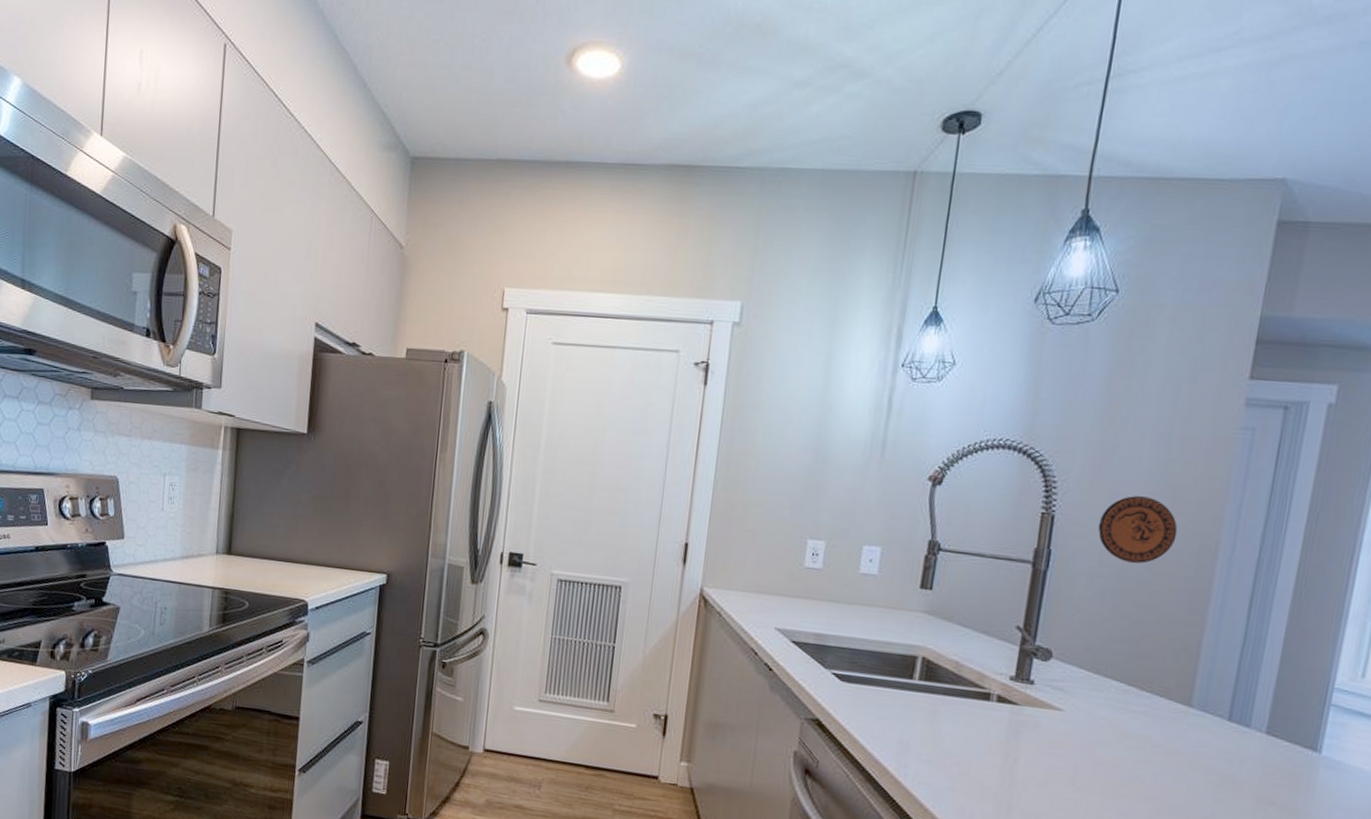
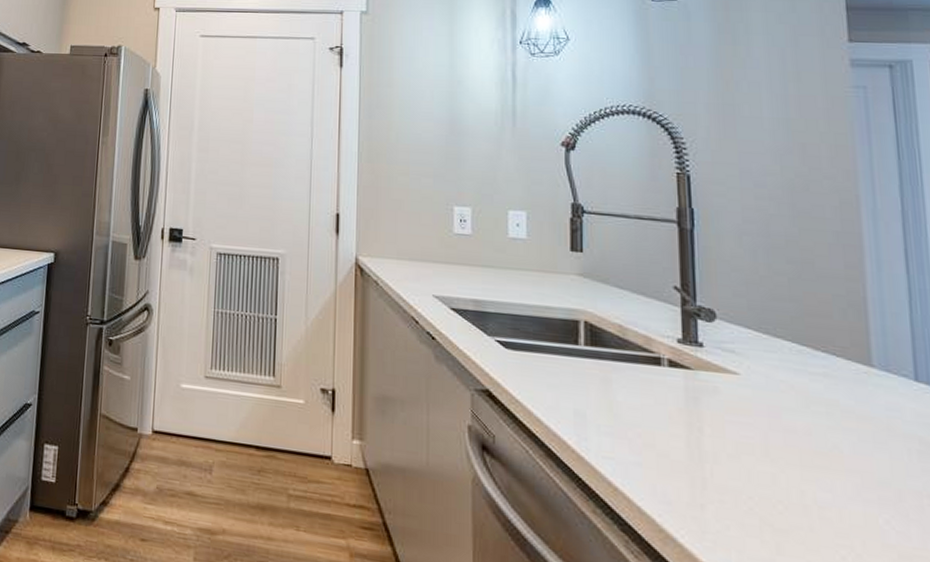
decorative plate: present [1098,496,1178,564] -> none [734,154,815,220]

